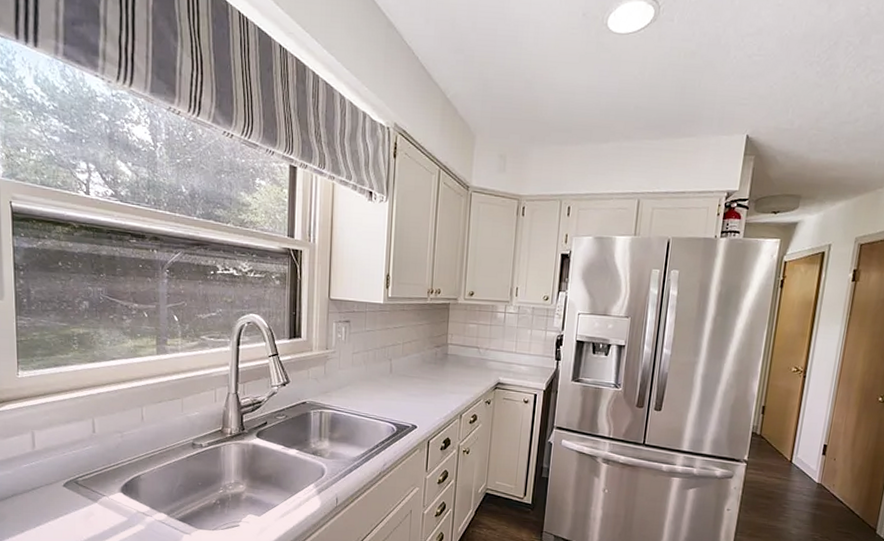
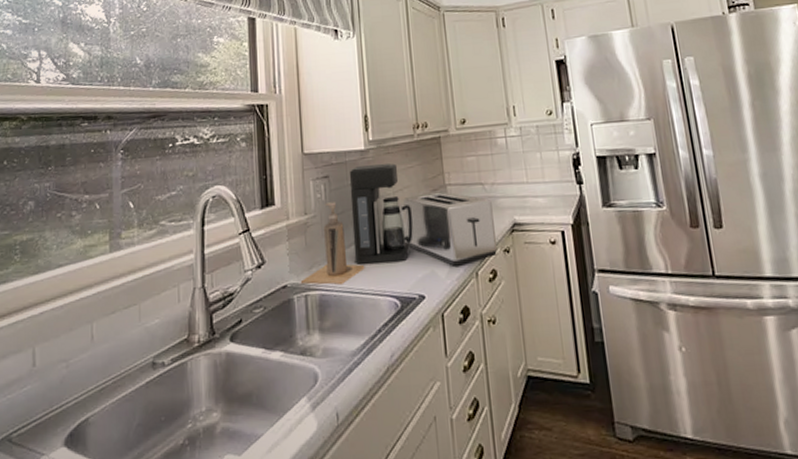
soap dispenser: none [317,342,372,409] -> present [300,202,365,286]
coffee maker: none [364,317,416,399] -> present [349,163,413,266]
toaster: none [409,348,483,408] -> present [403,191,498,266]

